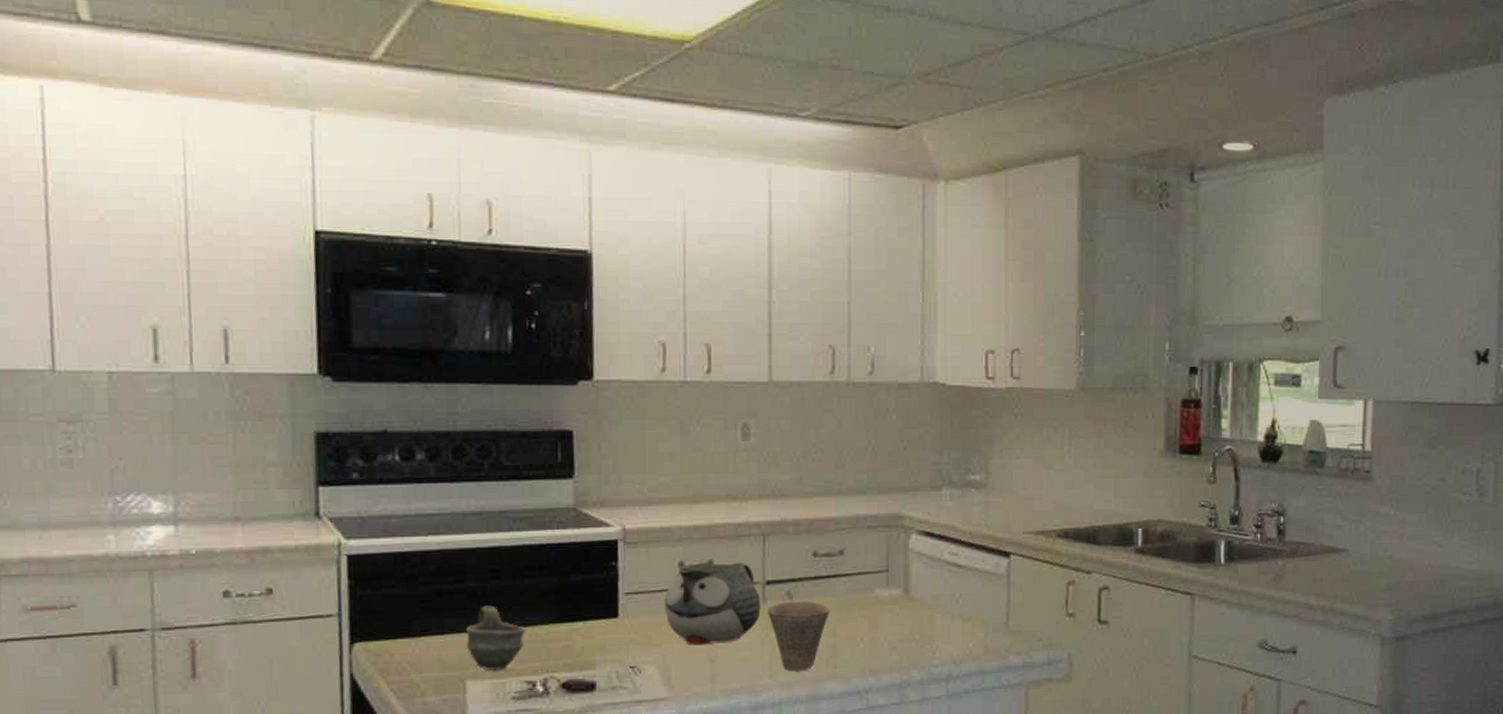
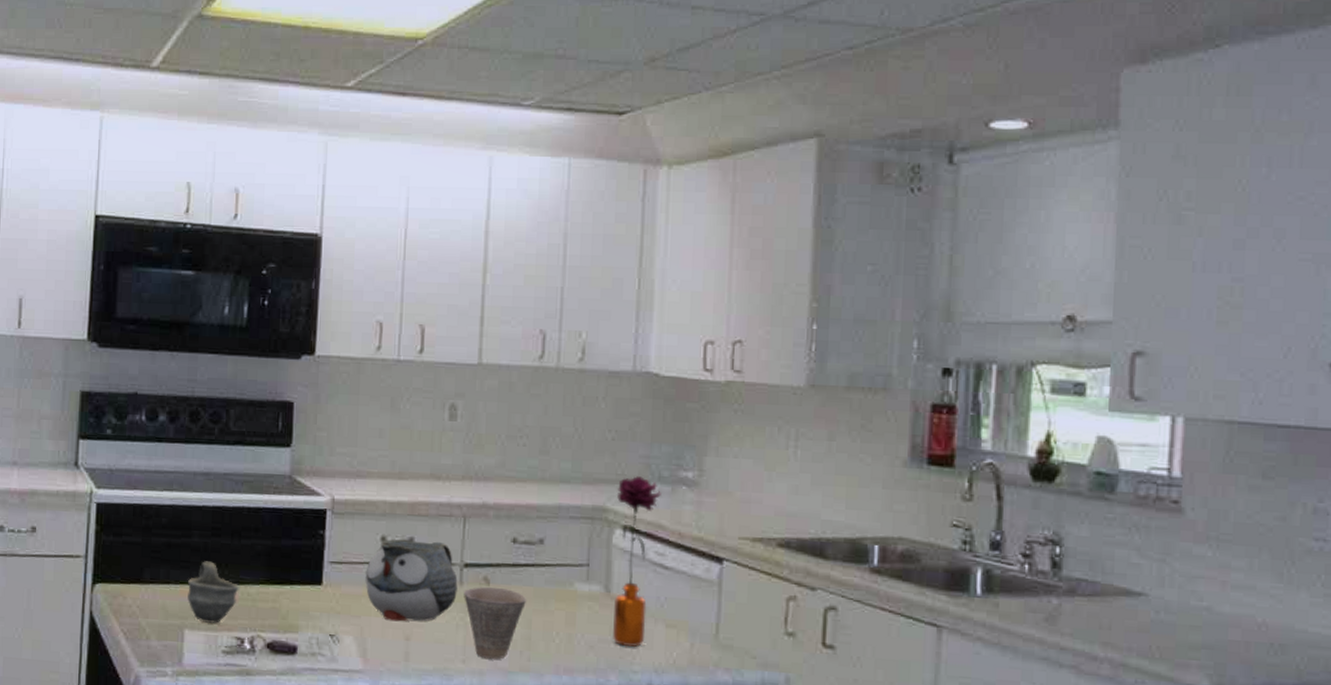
flower: none [912,482,952,644] -> present [613,476,661,648]

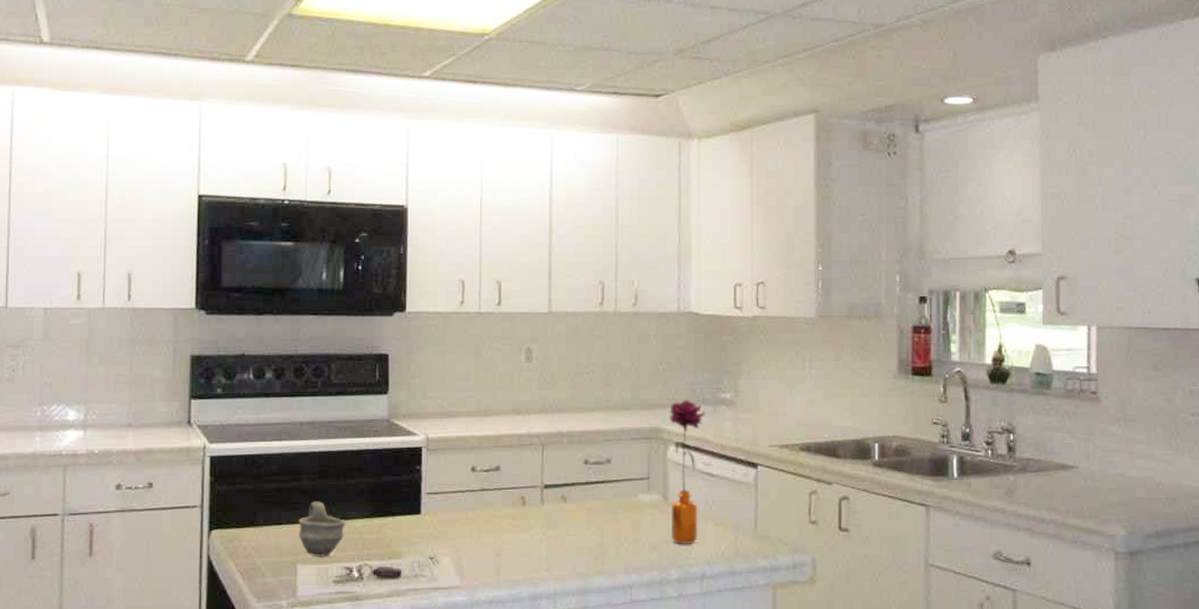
teapot: present [365,540,458,622] -> none [459,468,539,541]
cup: present [464,587,526,659] -> none [545,503,598,566]

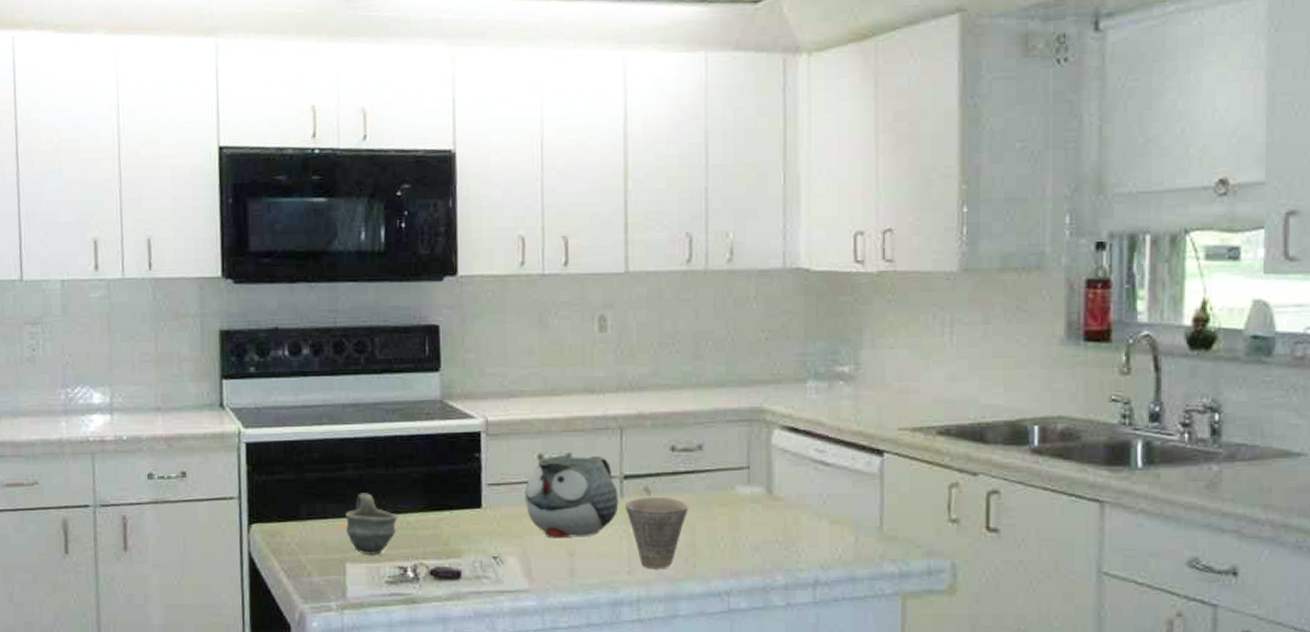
teapot: none [459,468,539,541] -> present [525,455,619,539]
cup: none [545,503,598,566] -> present [625,496,688,568]
flower: present [670,400,705,545] -> none [774,374,818,546]

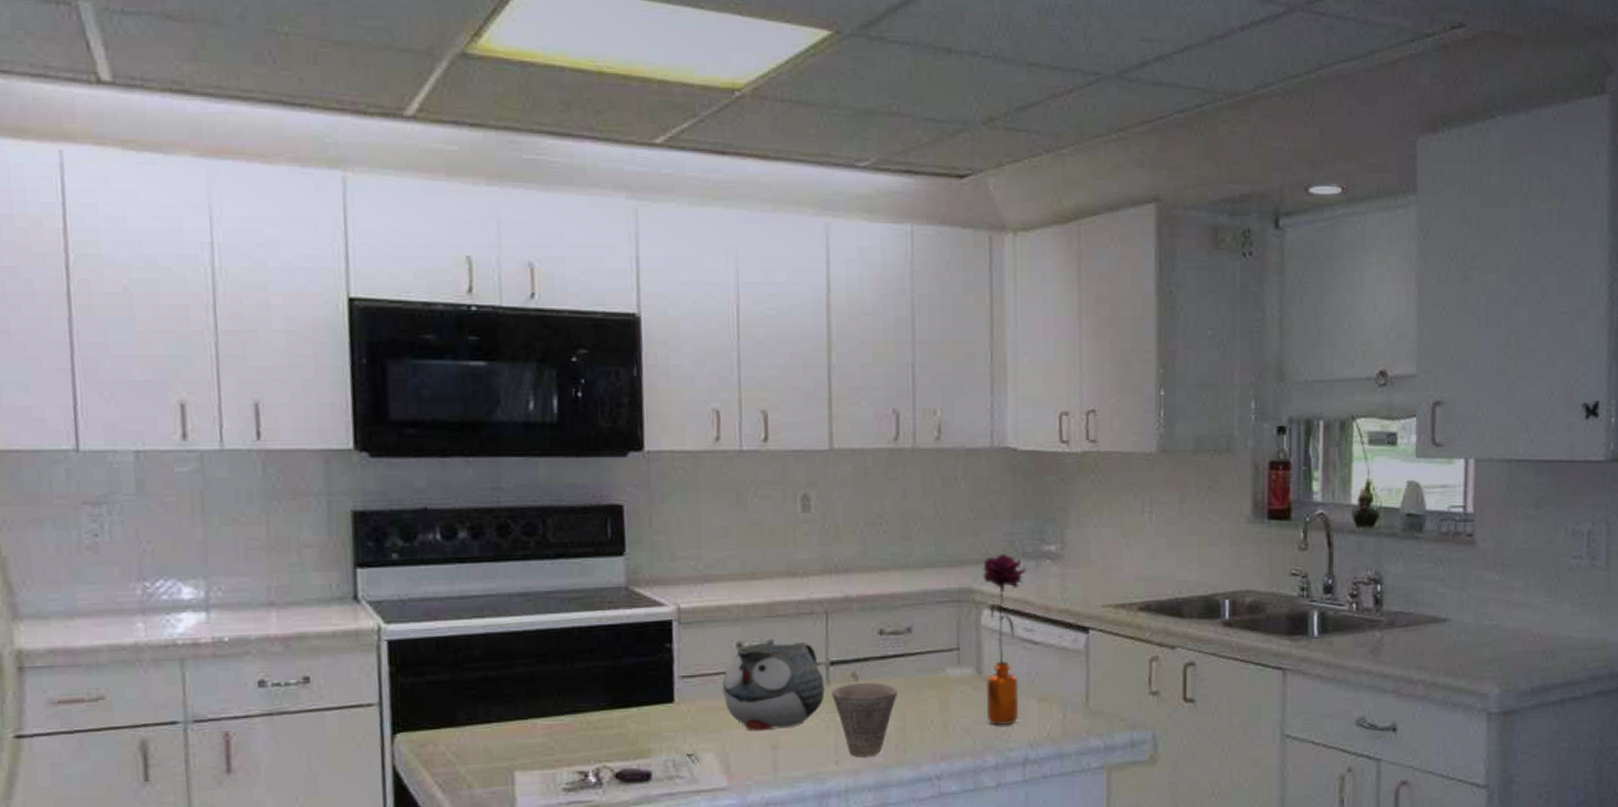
cup: present [346,493,398,554] -> none [514,692,577,760]
flower: none [774,374,818,546] -> present [983,554,1026,726]

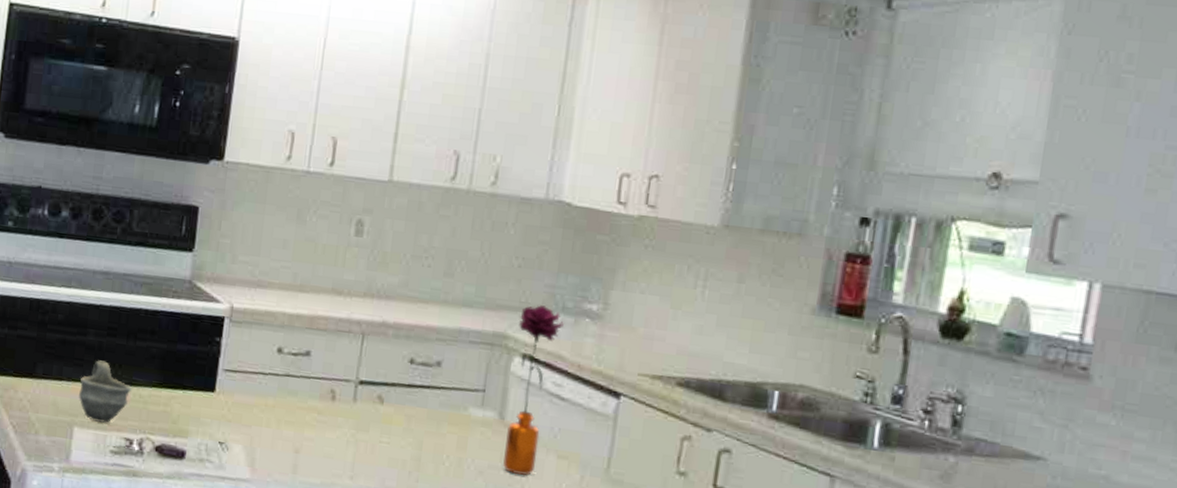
cup: none [514,692,577,760] -> present [79,360,132,423]
teapot: present [722,641,825,732] -> none [258,352,352,436]
cup: present [832,682,898,757] -> none [356,405,419,478]

